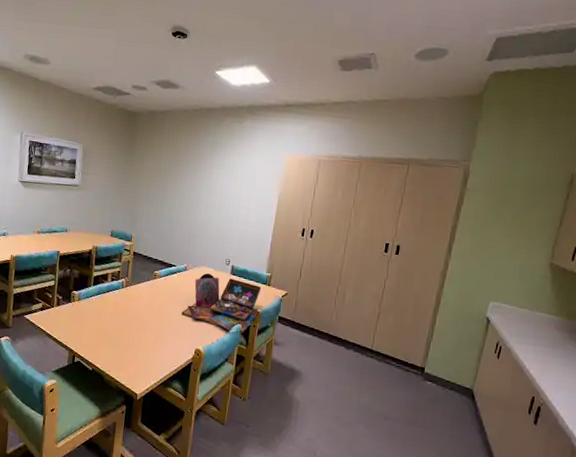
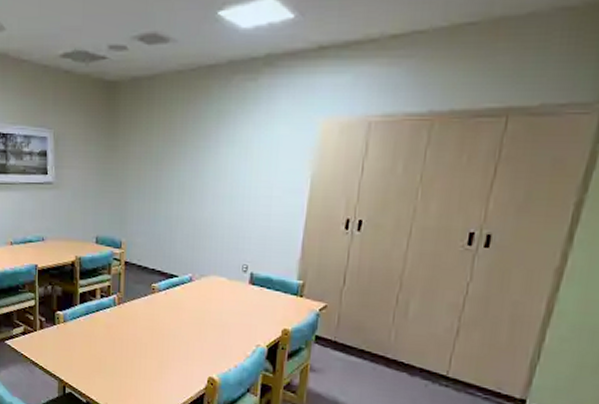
board game: present [181,273,262,334] -> none [188,284,291,358]

